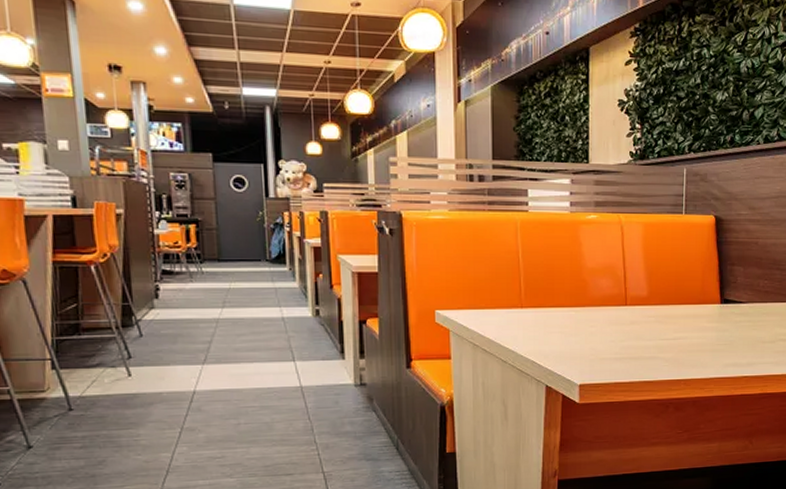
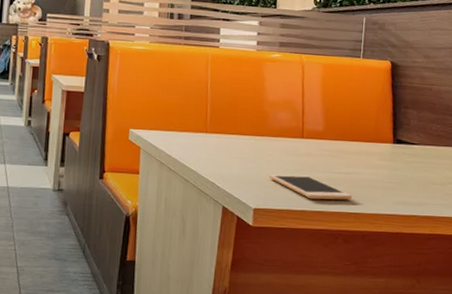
cell phone: none [594,345,681,370] -> present [269,174,352,200]

